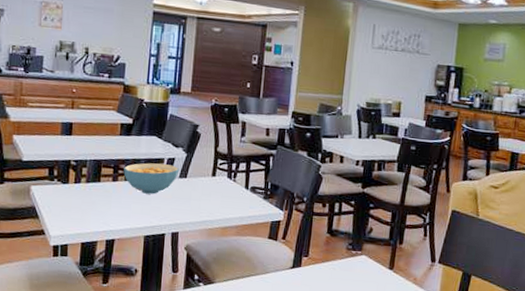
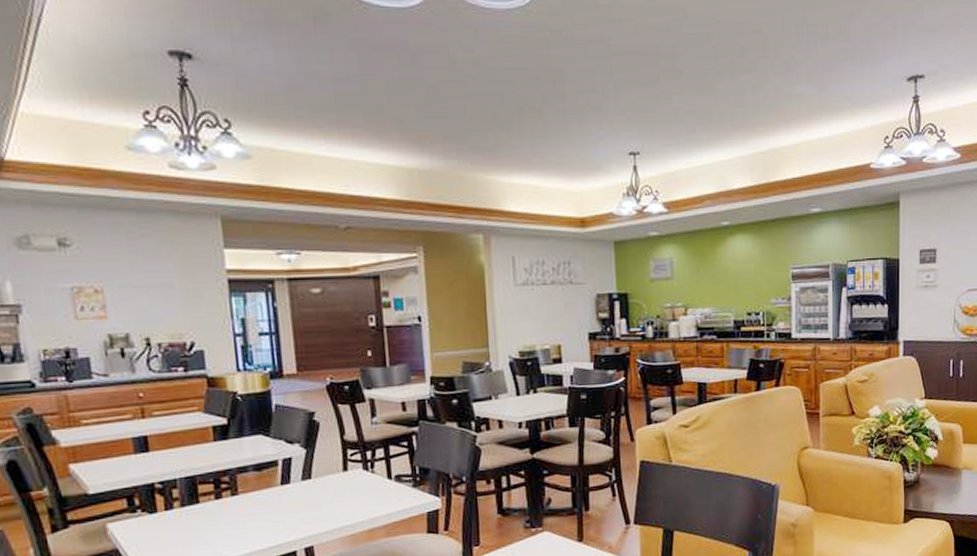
cereal bowl: present [123,163,180,194] -> none [227,466,301,507]

